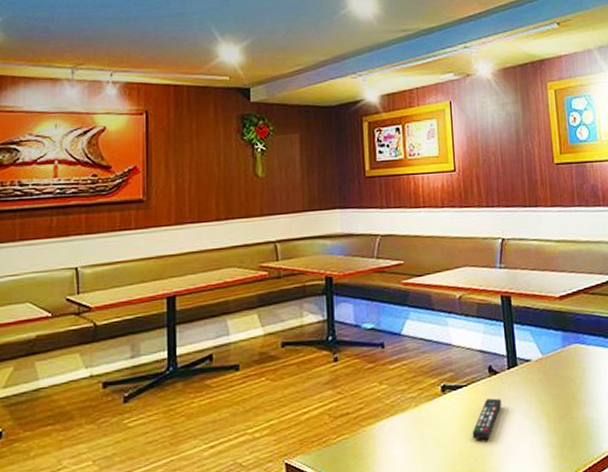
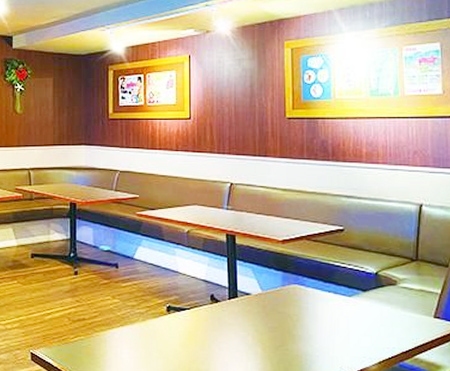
remote control: present [472,398,501,440] -> none [192,323,220,357]

